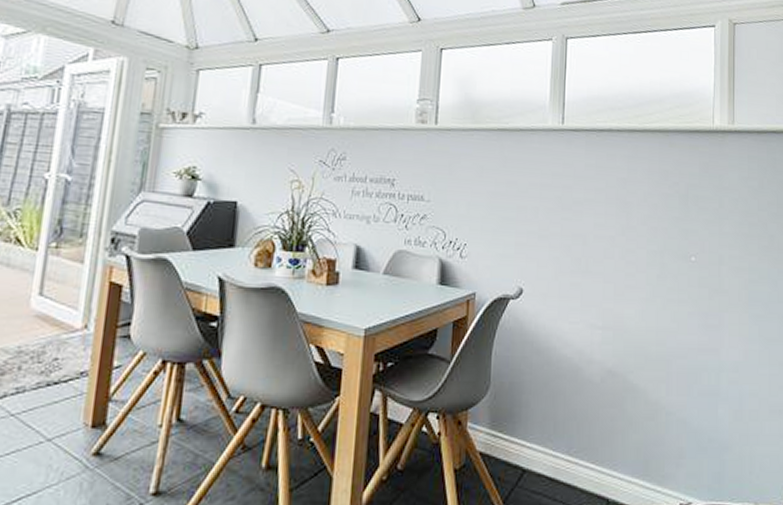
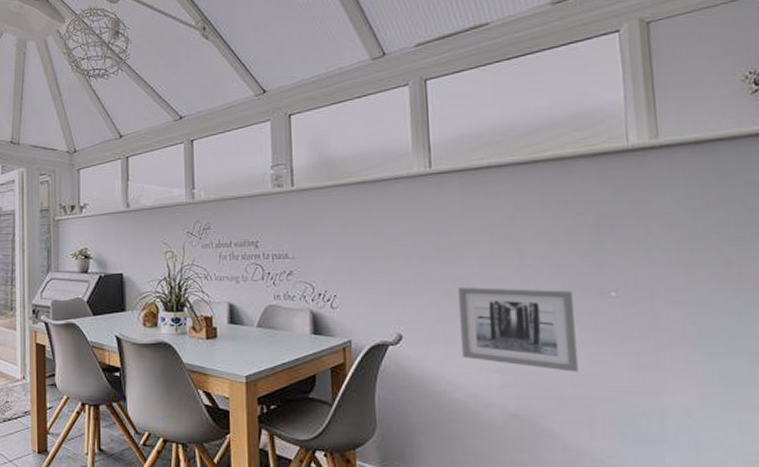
wall art: none [573,244,664,330] -> present [458,287,578,372]

